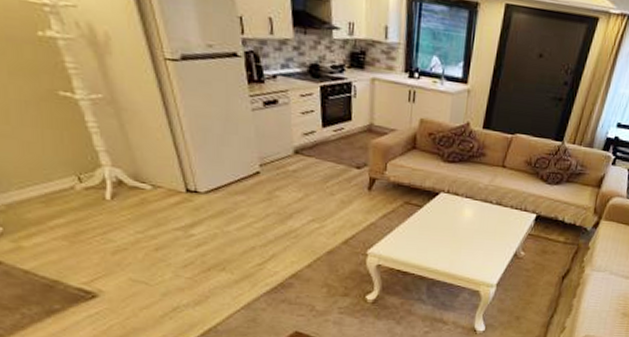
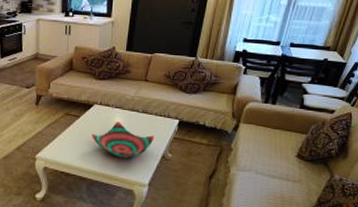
decorative bowl: none [435,214,507,256] -> present [92,121,154,158]

